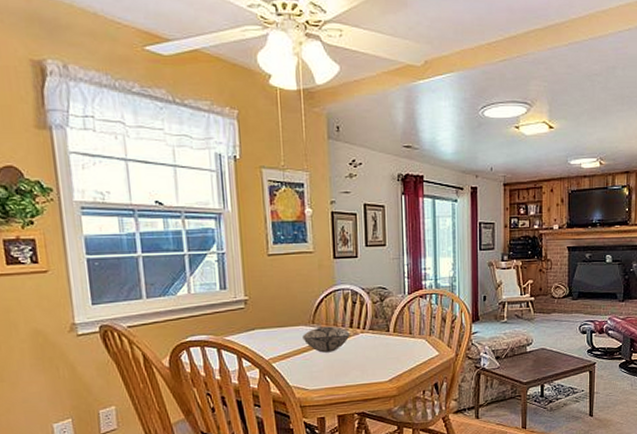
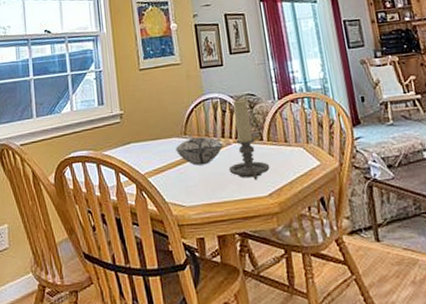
candle holder: none [354,292,393,367] -> present [228,99,270,180]

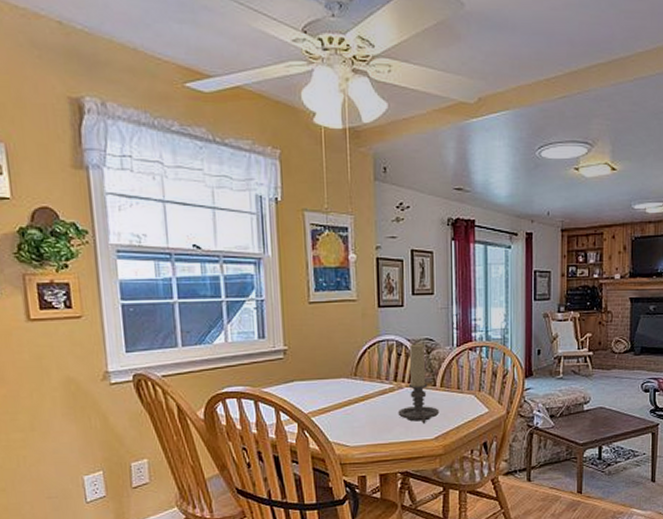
decorative bowl: present [176,136,223,166] -> none [344,379,394,407]

